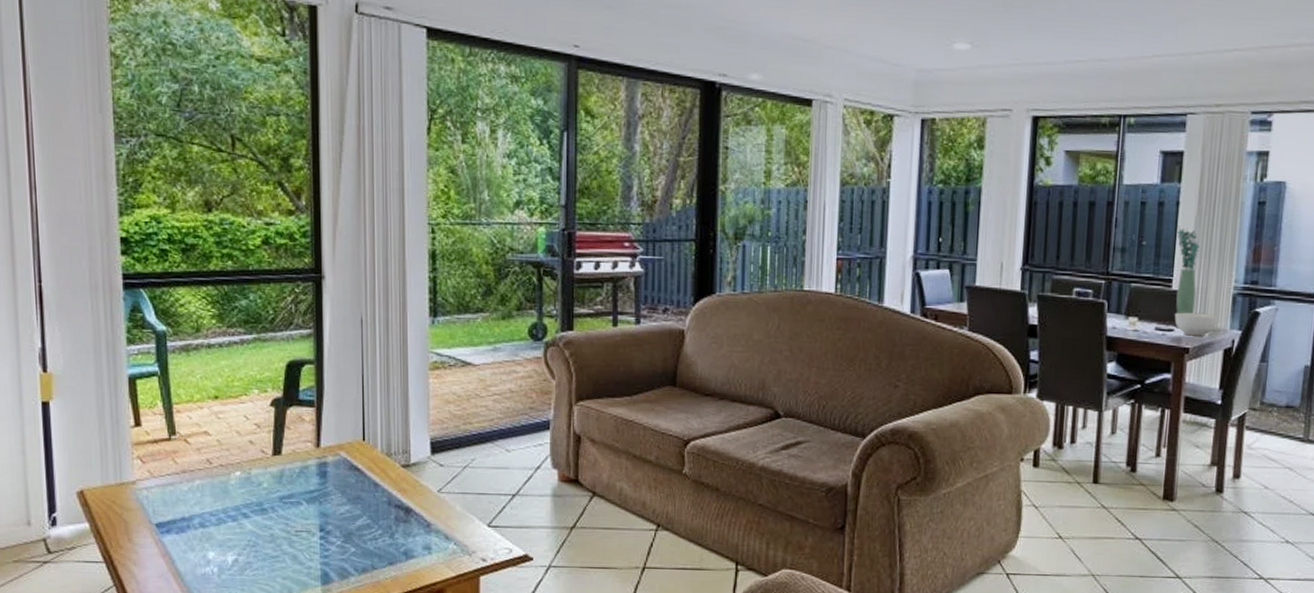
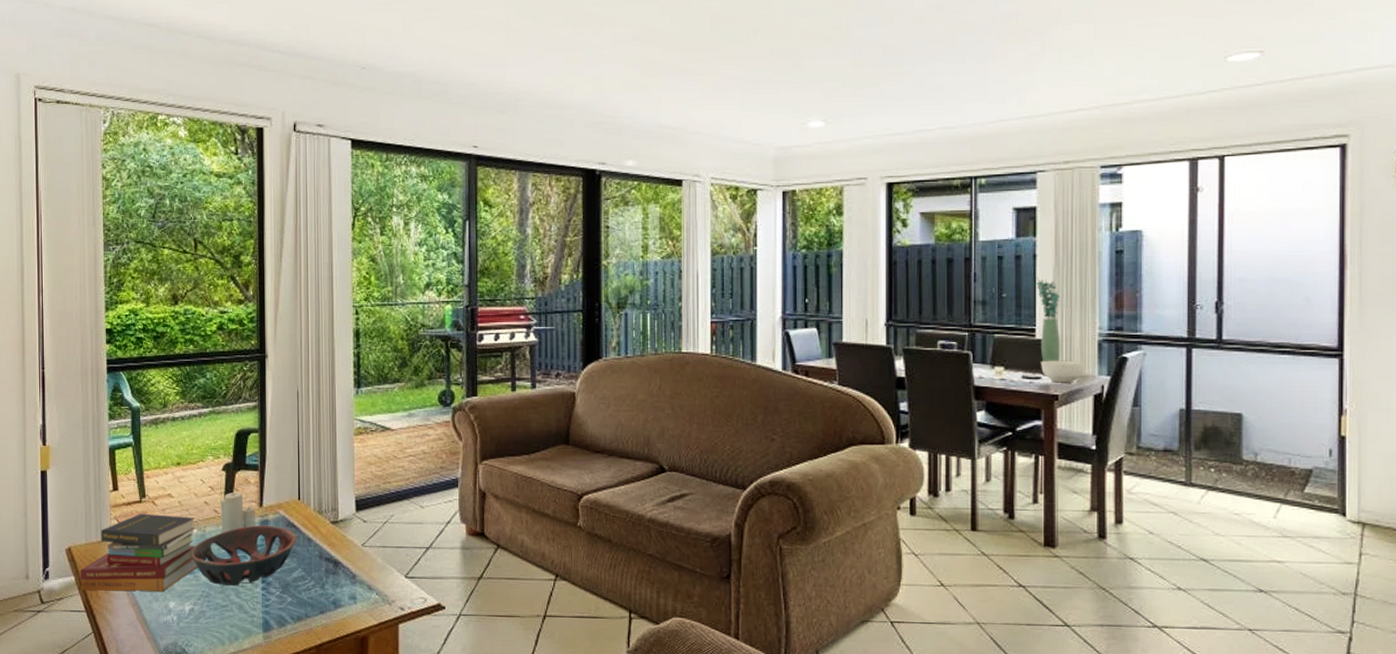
books: none [95,452,242,540] -> present [80,513,198,592]
decorative bowl: none [231,467,363,535] -> present [189,525,298,586]
candle: none [268,427,313,476] -> present [220,489,256,533]

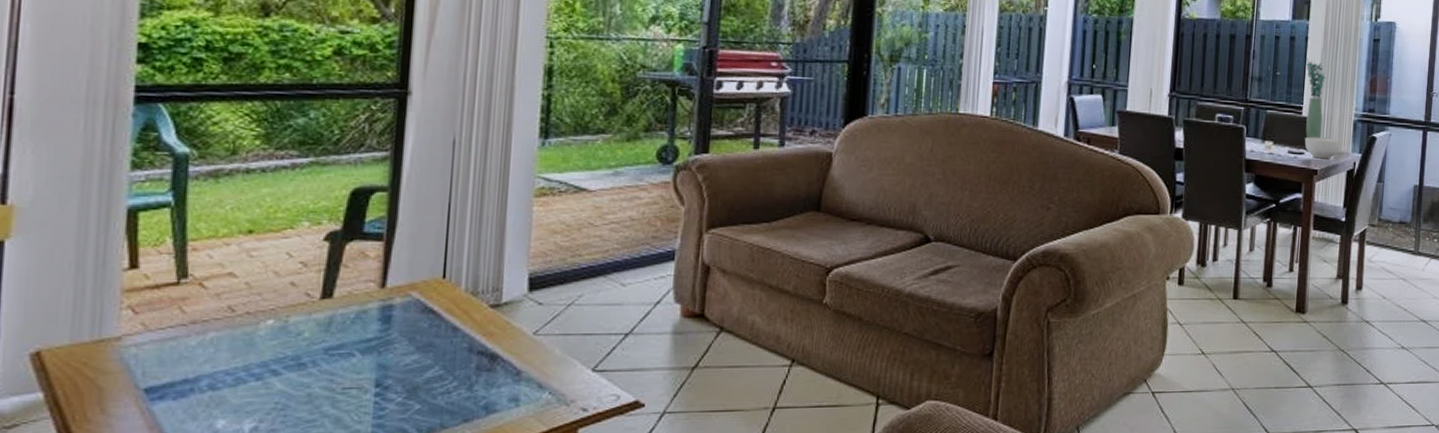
books: present [80,513,198,592] -> none [54,299,271,412]
decorative bowl: present [189,525,298,586] -> none [257,311,438,394]
candle: present [220,489,256,533] -> none [314,265,374,324]

